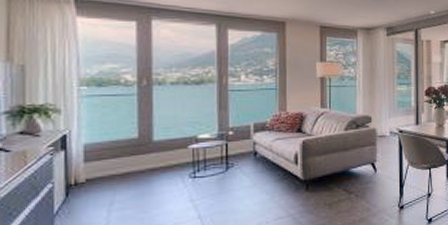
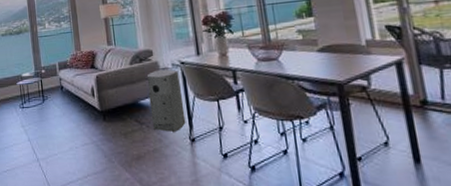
air purifier: none [362,138,397,200] -> present [146,70,186,132]

